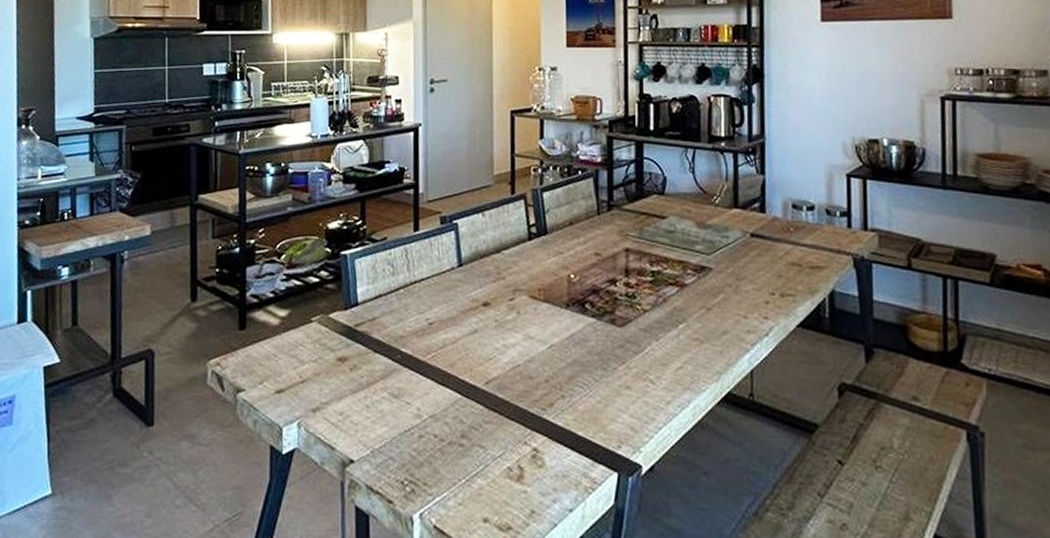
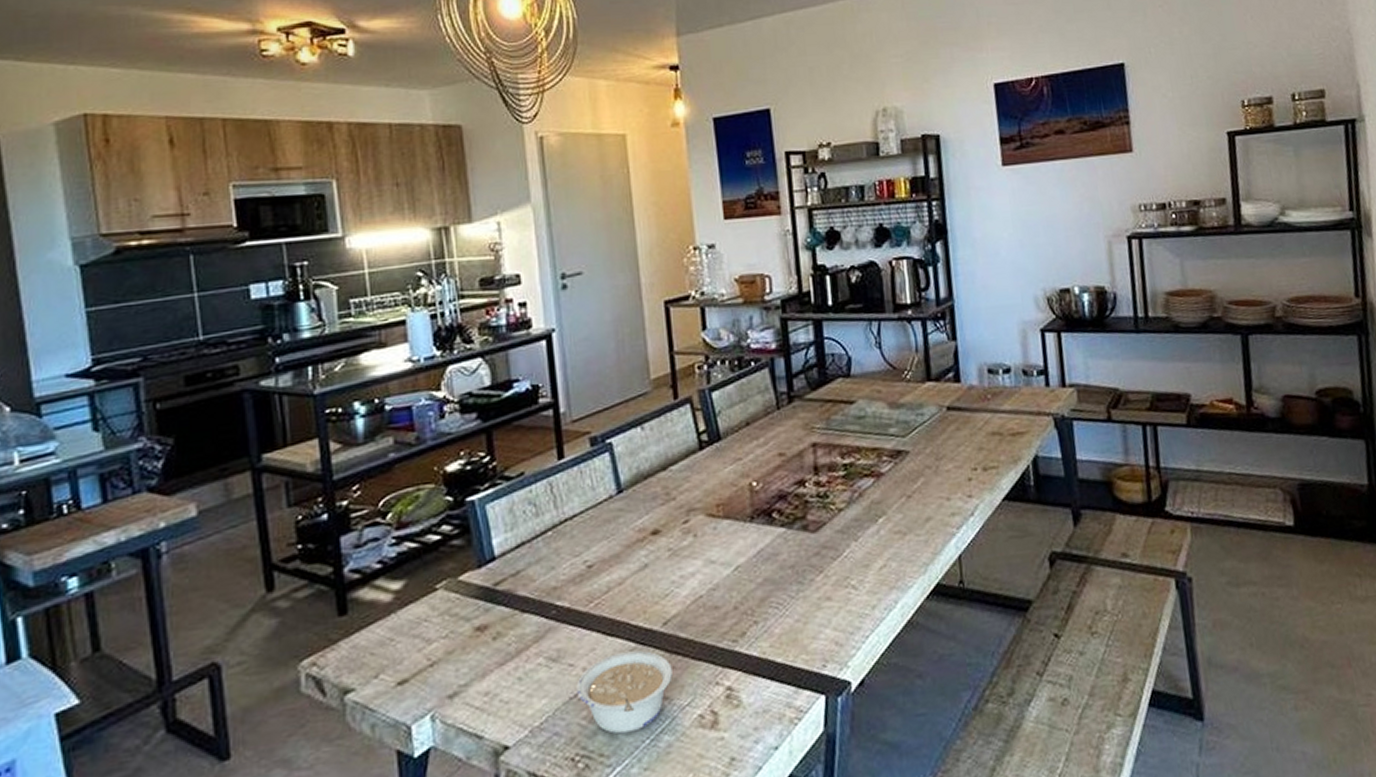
legume: none [410,401,489,470] -> present [576,650,673,735]

